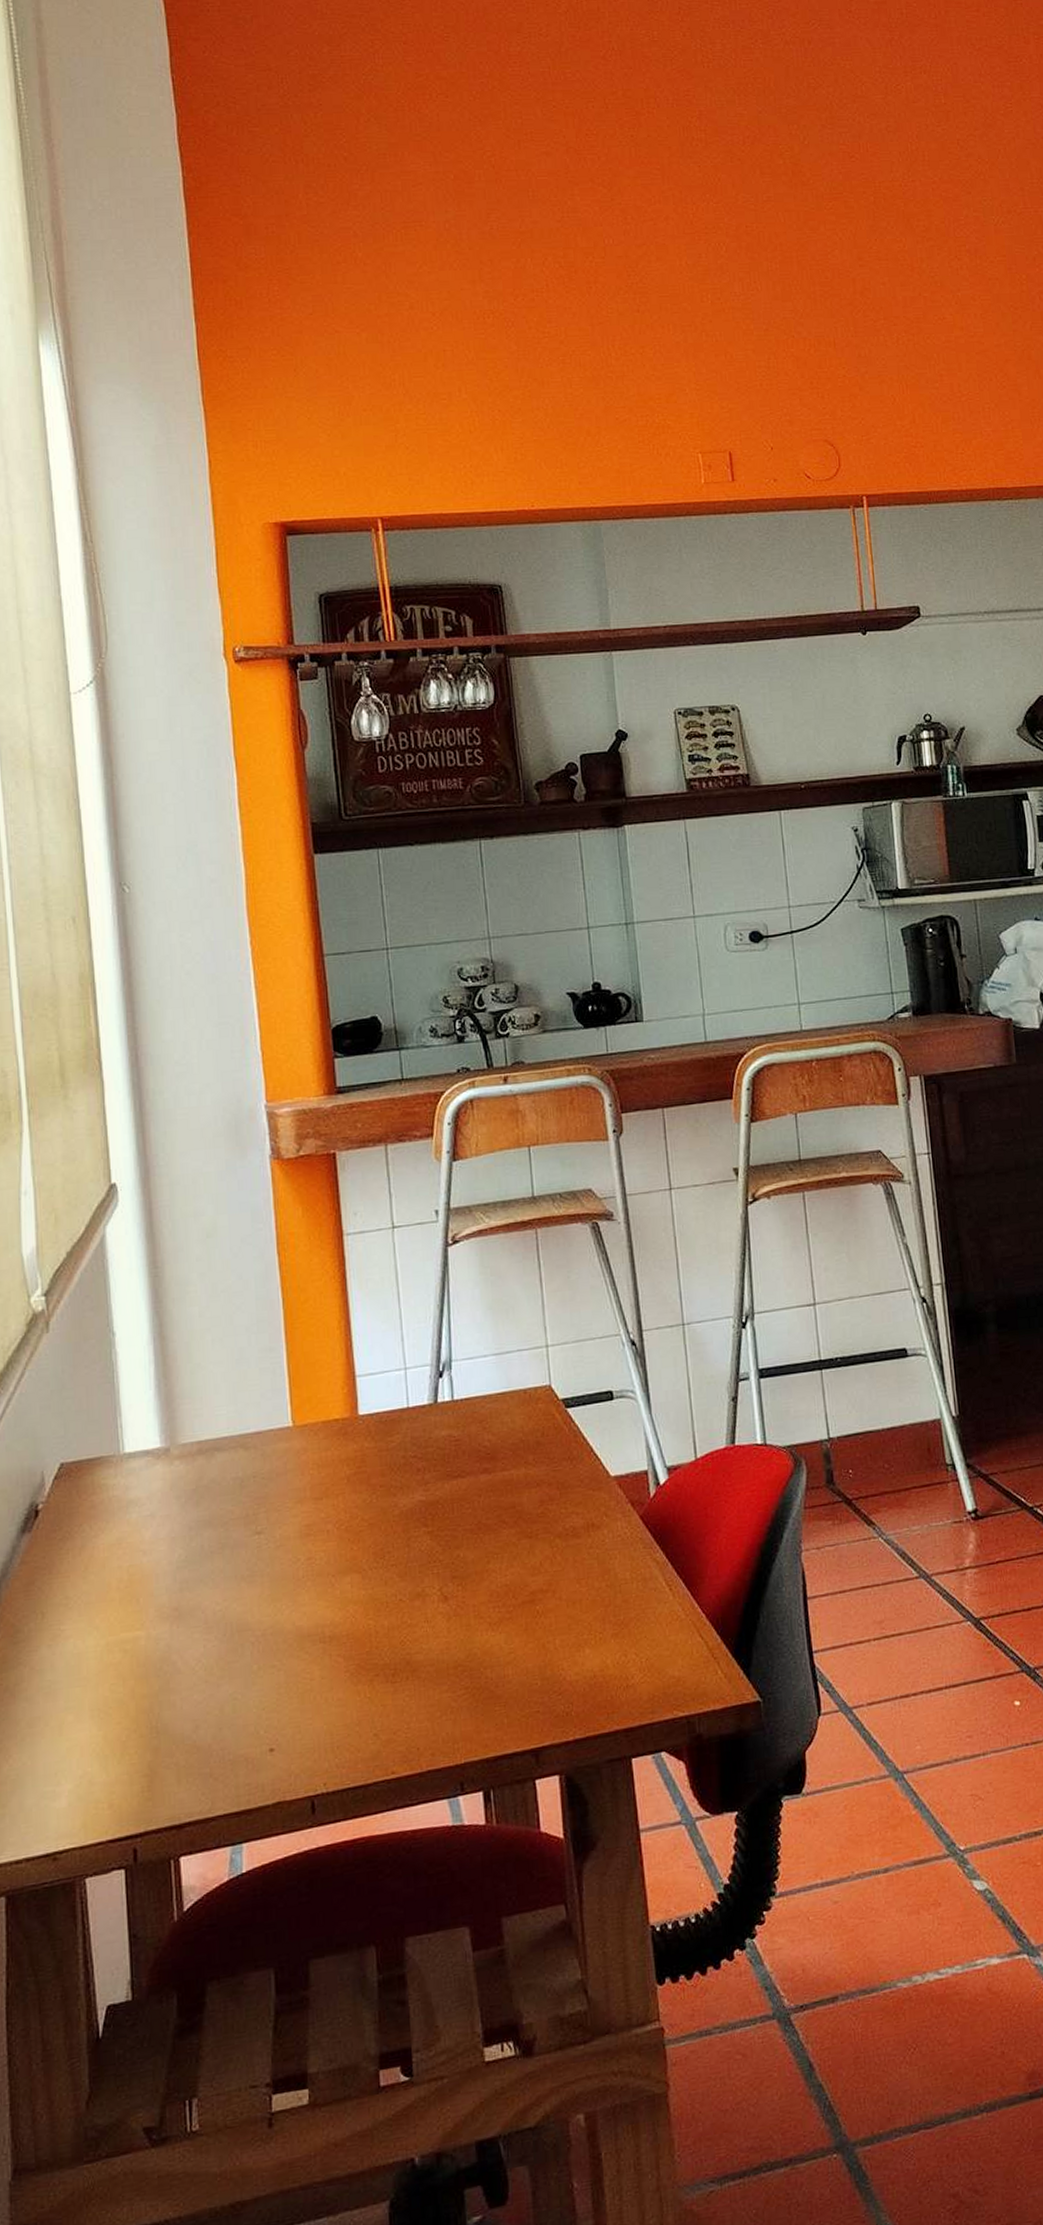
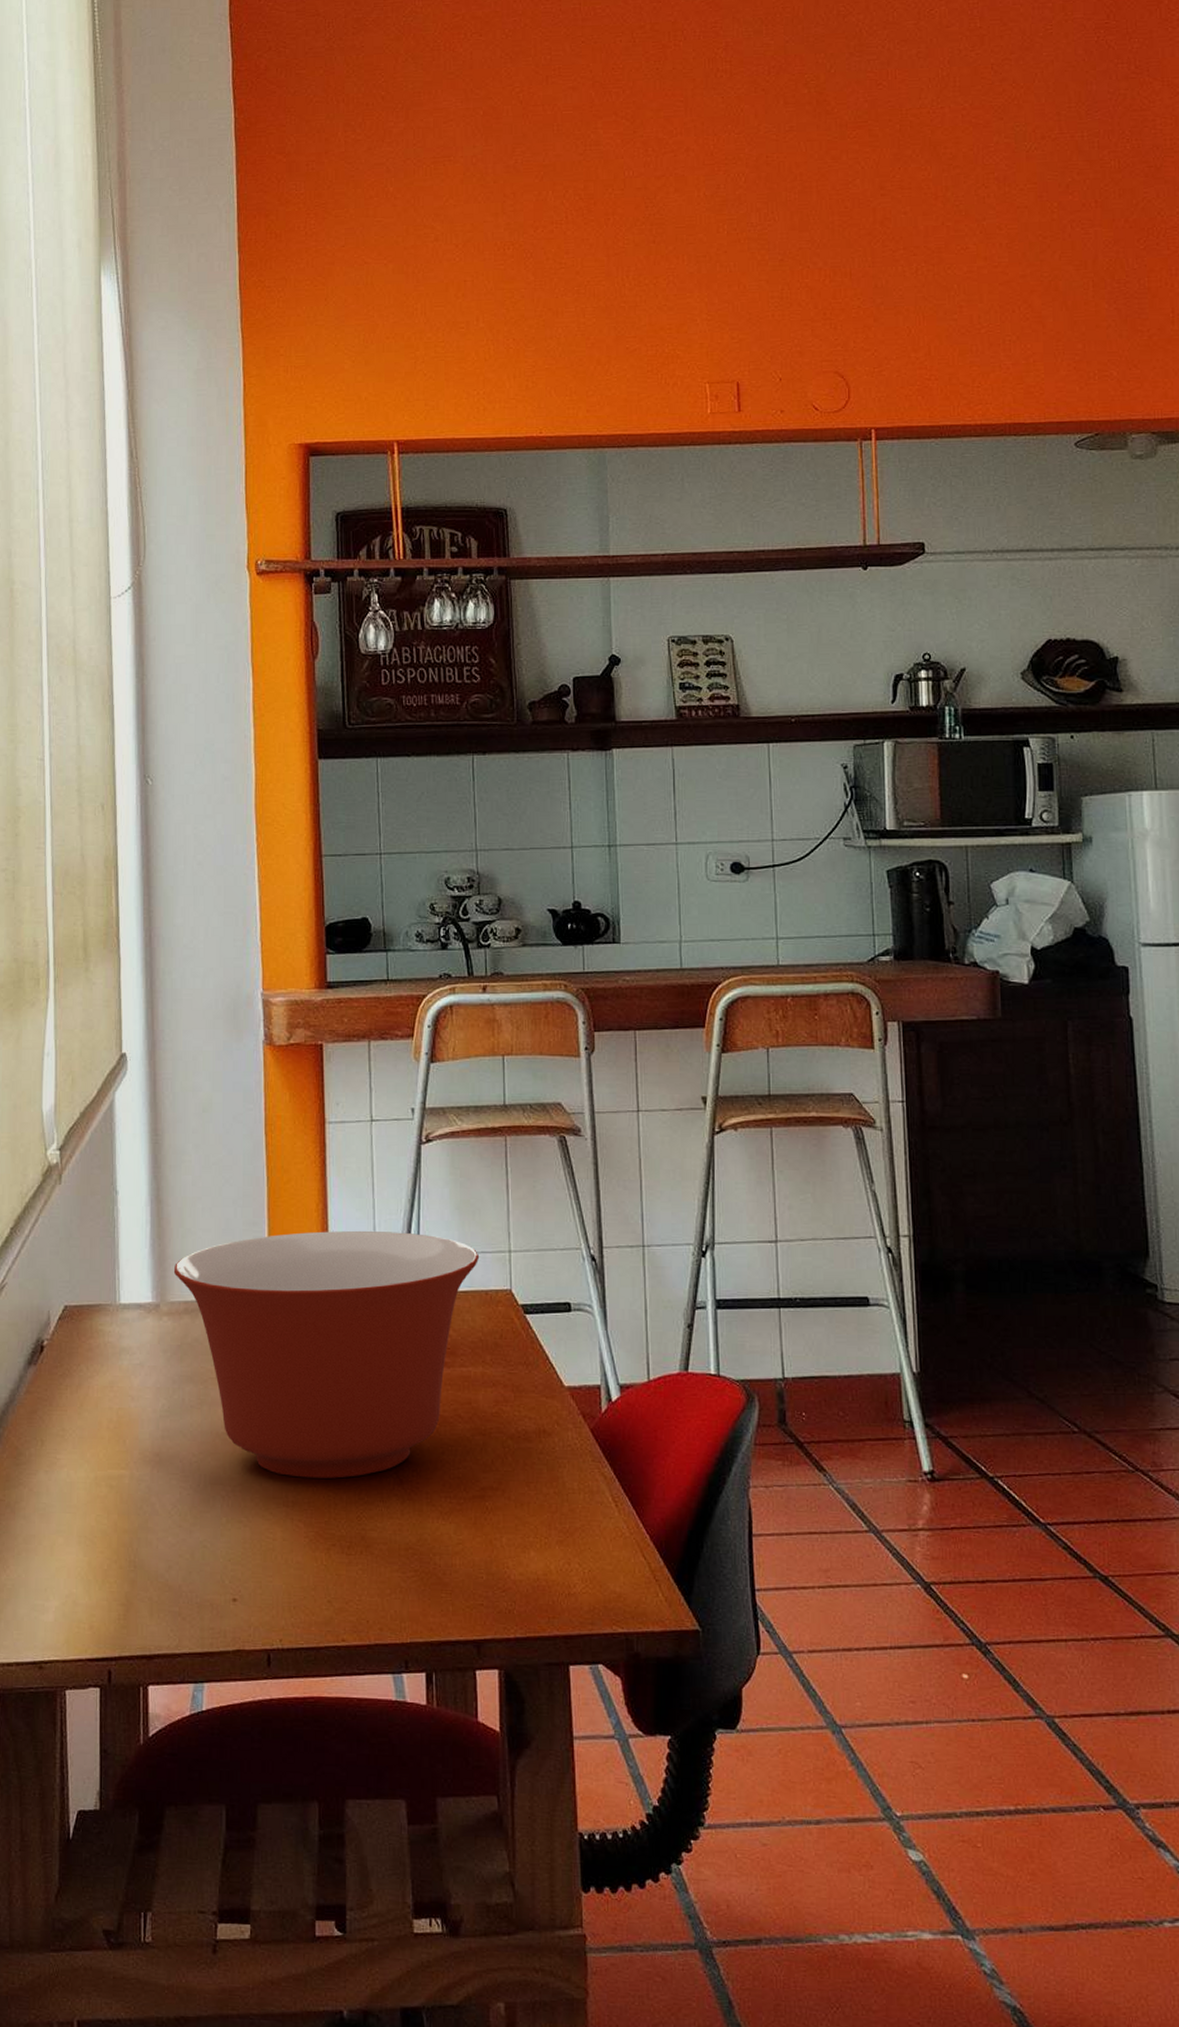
mixing bowl: none [183,1339,516,1611] -> present [173,1230,480,1479]

